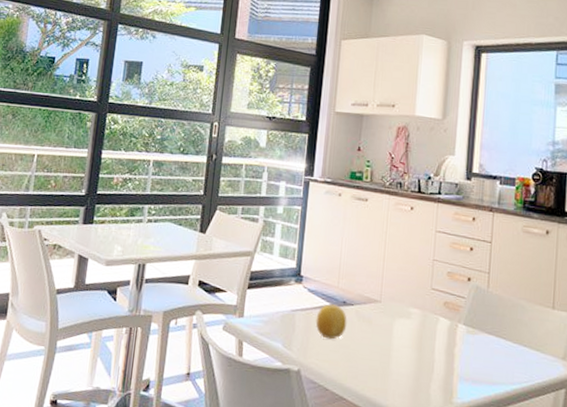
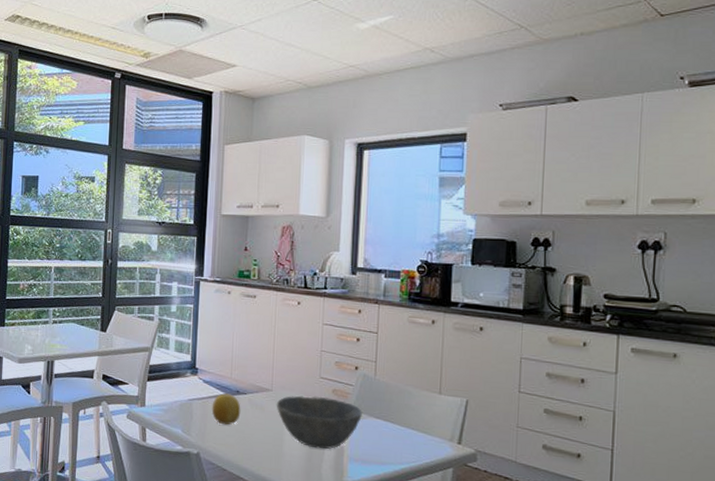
bowl: none [384,308,474,368] -> present [276,395,362,450]

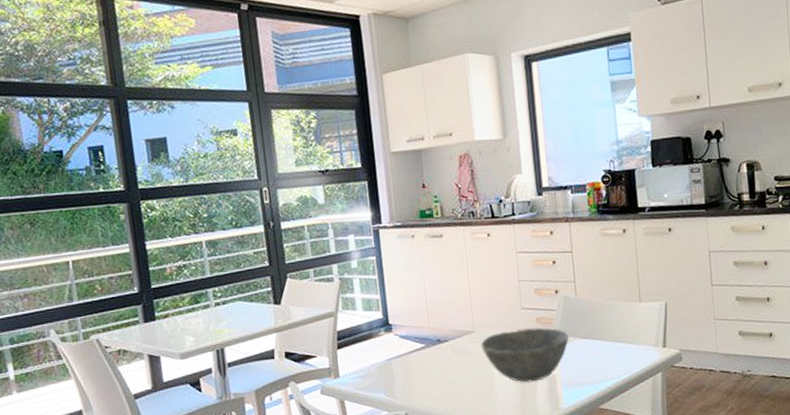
fruit: present [211,393,241,425] -> none [413,344,445,379]

